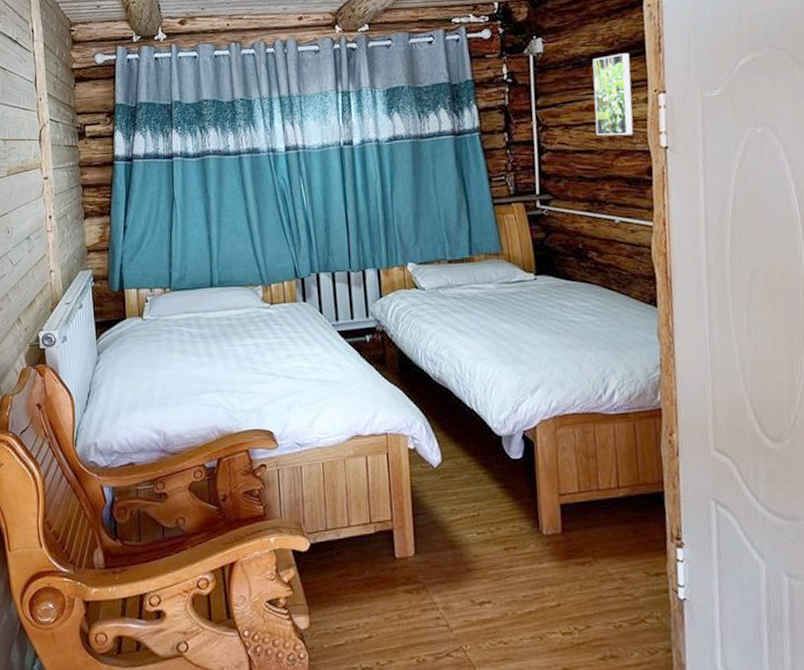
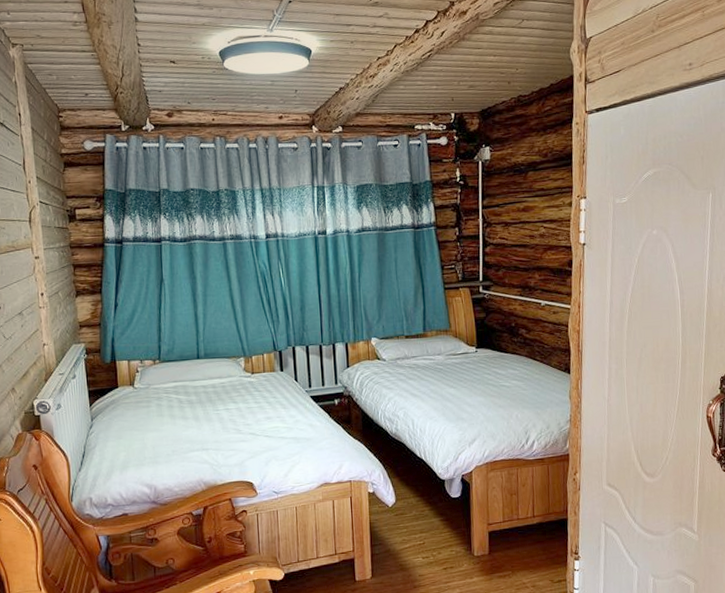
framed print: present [592,53,633,136] -> none [529,163,560,233]

